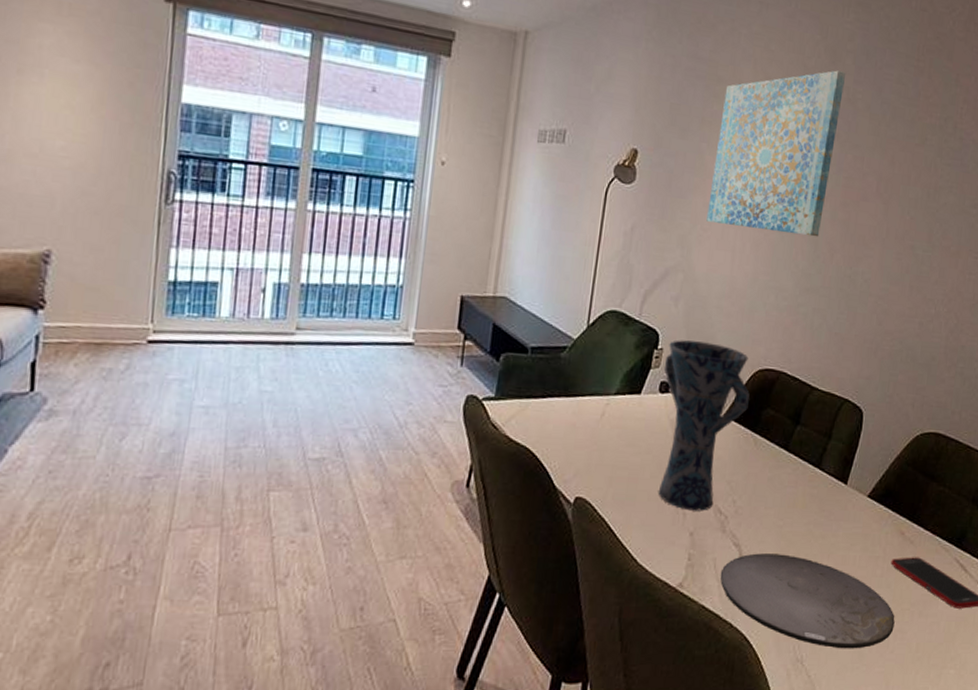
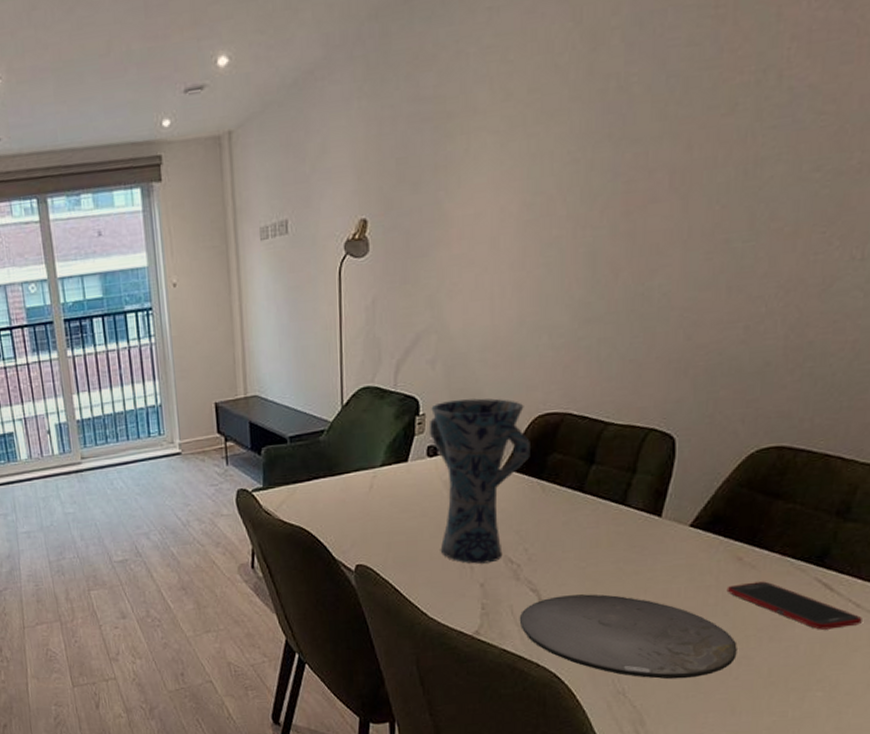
wall art: present [706,70,847,237] -> none [455,55,614,274]

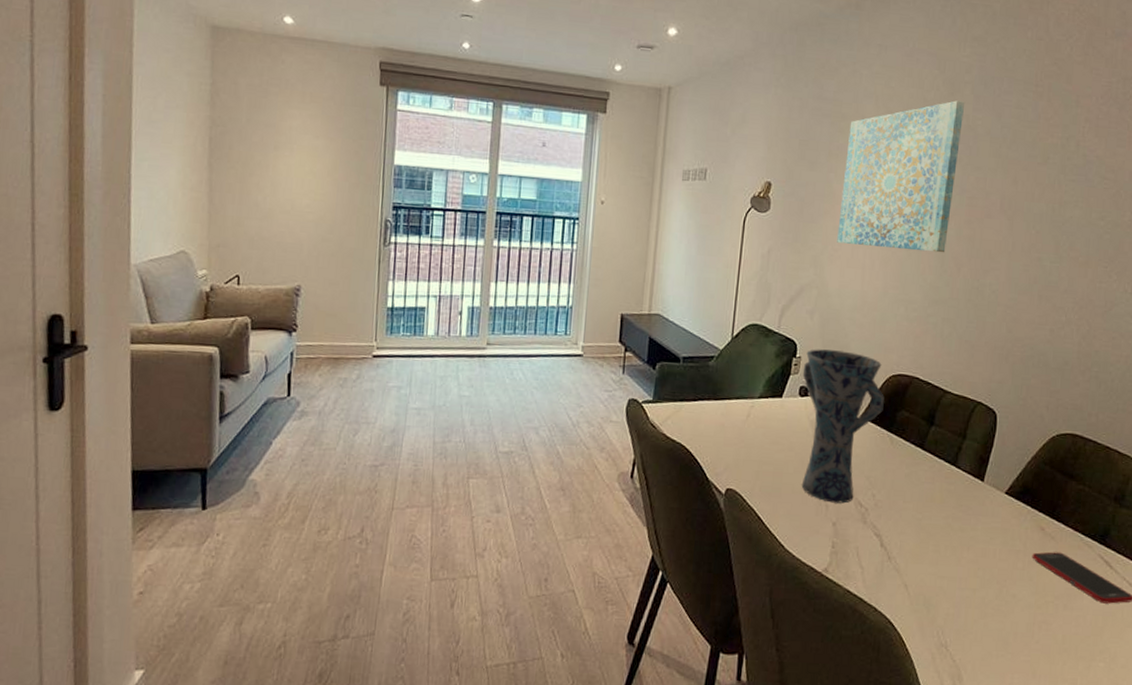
wall art: none [455,55,614,274] -> present [837,100,965,253]
plate: present [519,594,737,680] -> none [863,543,1039,638]

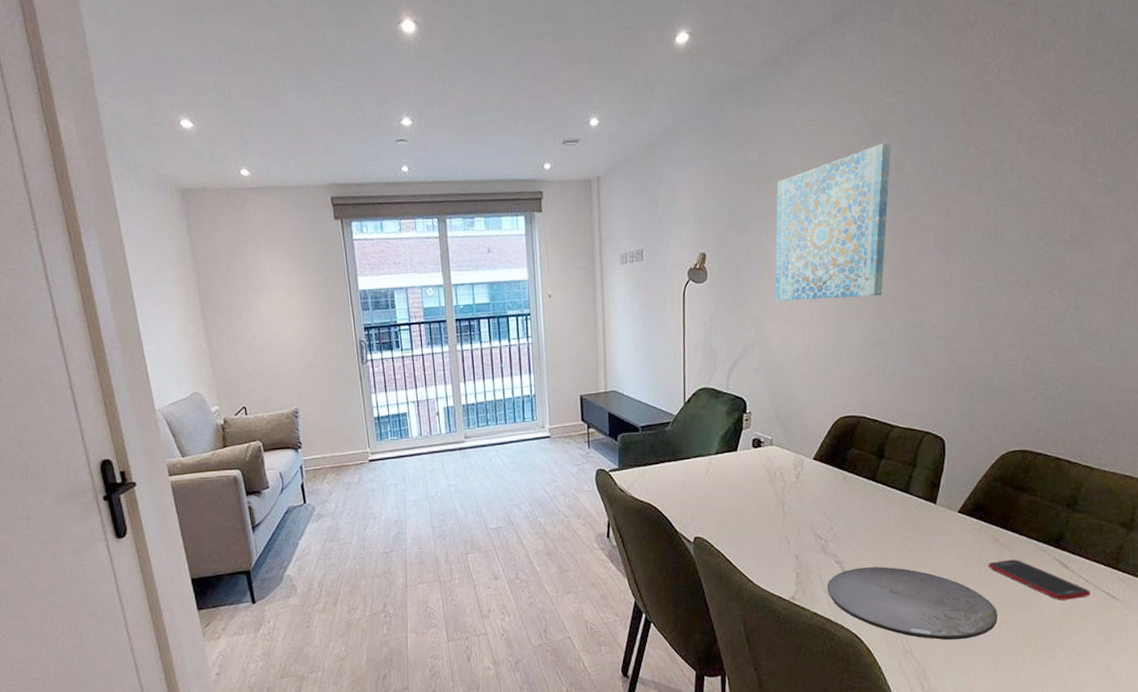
vase: present [801,349,884,504] -> none [754,401,834,539]
plate: none [863,543,1039,638] -> present [827,567,998,641]

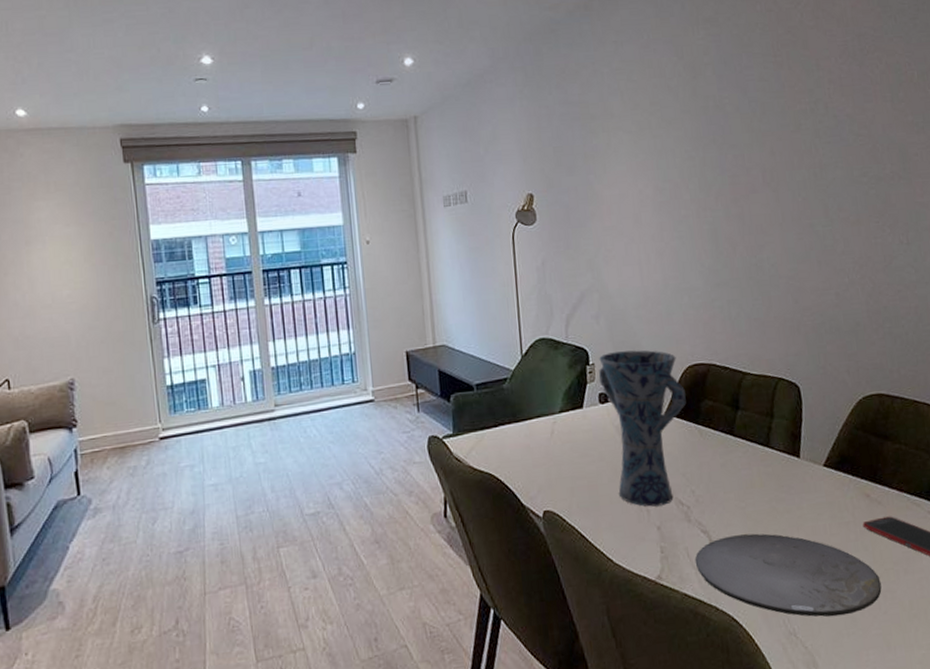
vase: none [754,401,834,539] -> present [599,350,686,507]
wall art: present [774,143,892,301] -> none [600,83,718,243]

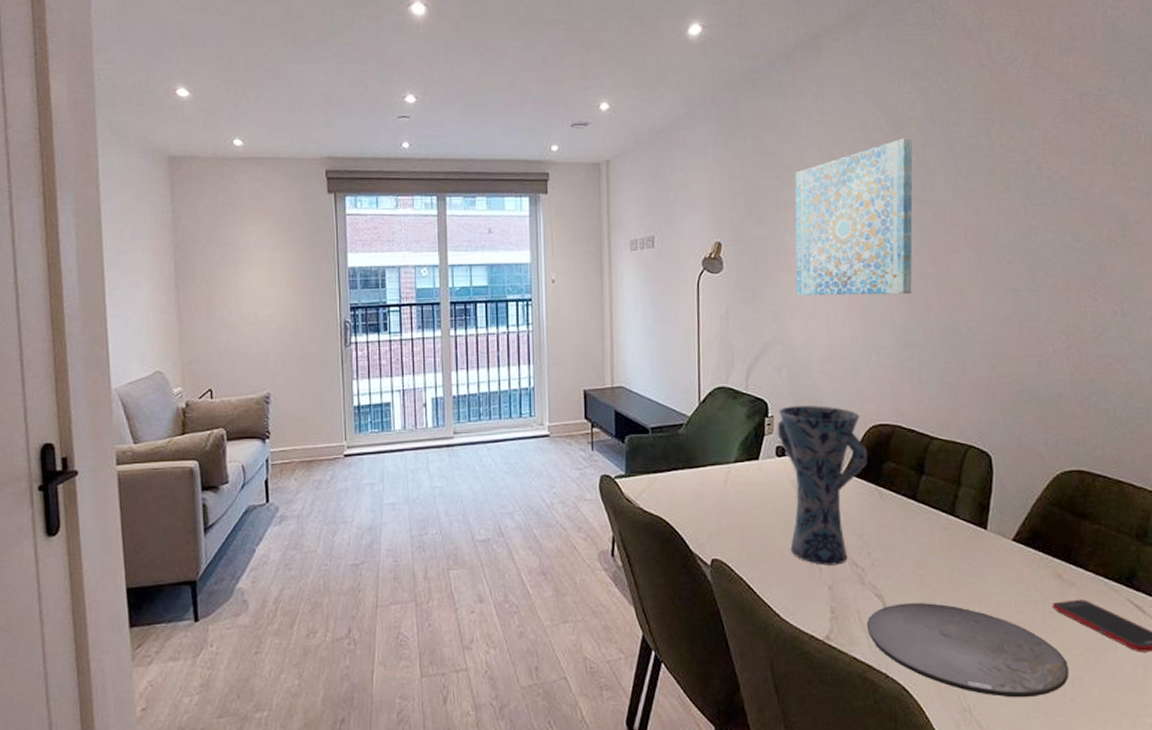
wall art: none [600,83,718,243] -> present [795,138,913,295]

